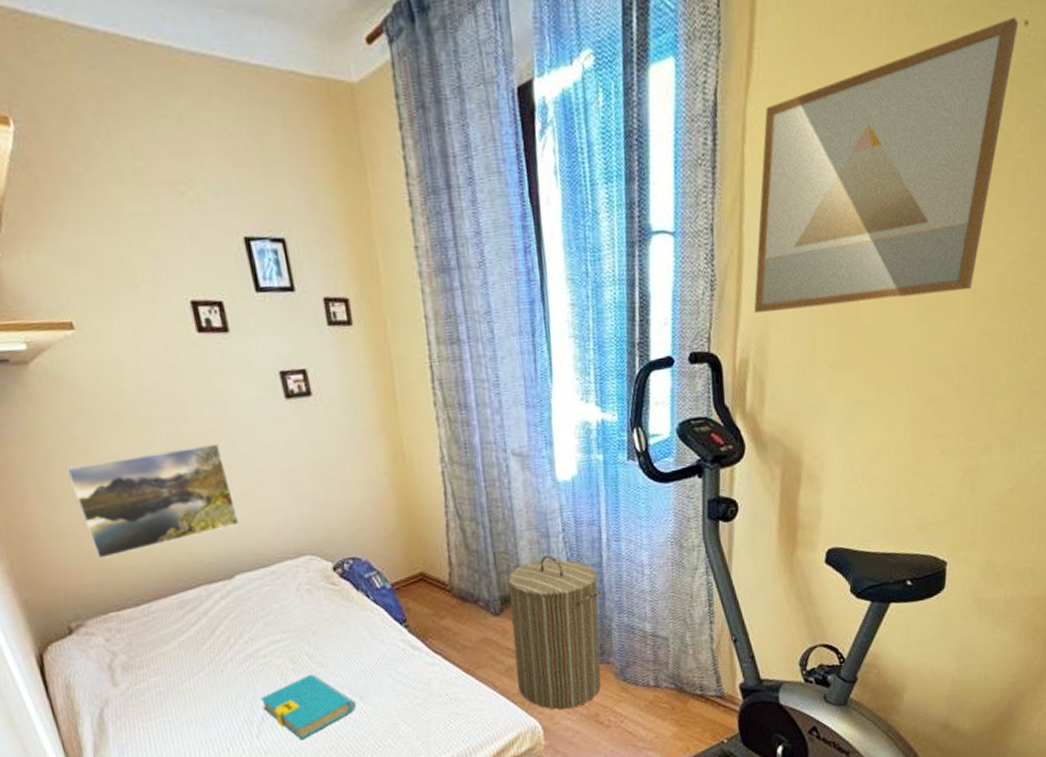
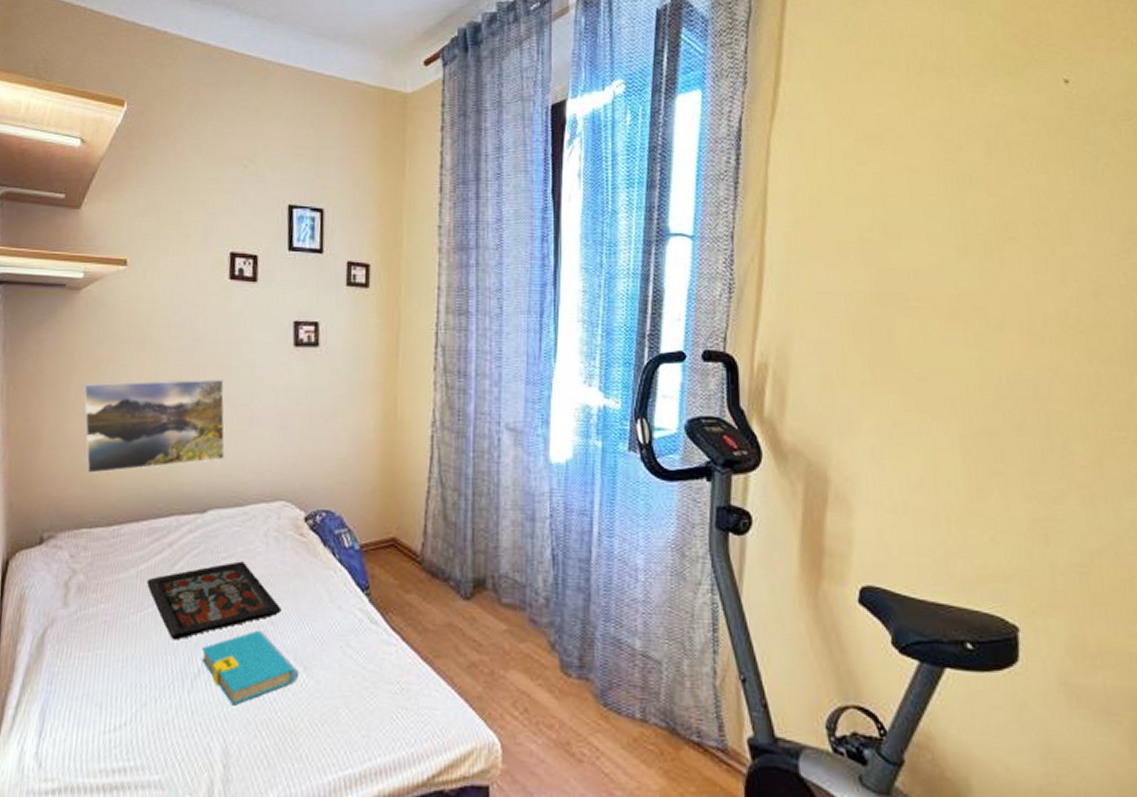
tray: none [190,617,329,697] -> present [146,561,282,640]
laundry hamper: present [507,555,602,710] -> none [480,540,587,727]
wall art: present [754,17,1019,314] -> none [775,76,1058,322]

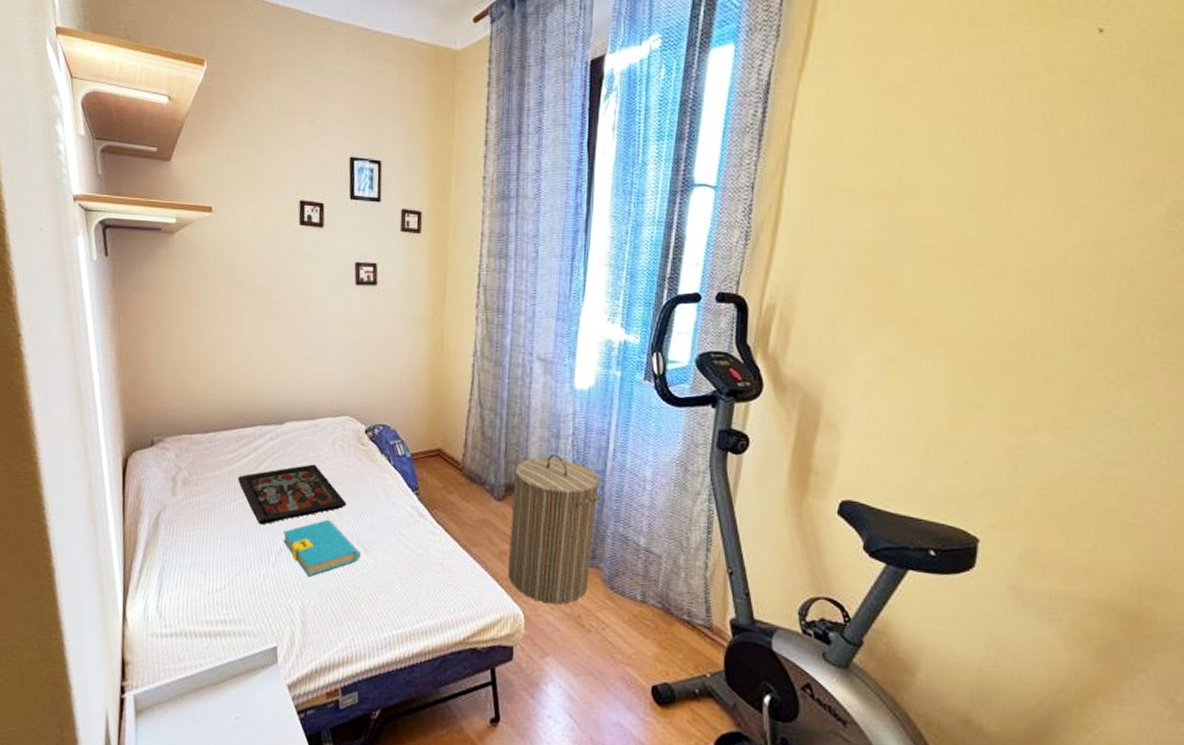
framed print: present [83,378,225,473] -> none [180,311,299,390]
laundry hamper: none [480,540,587,727] -> present [508,454,601,604]

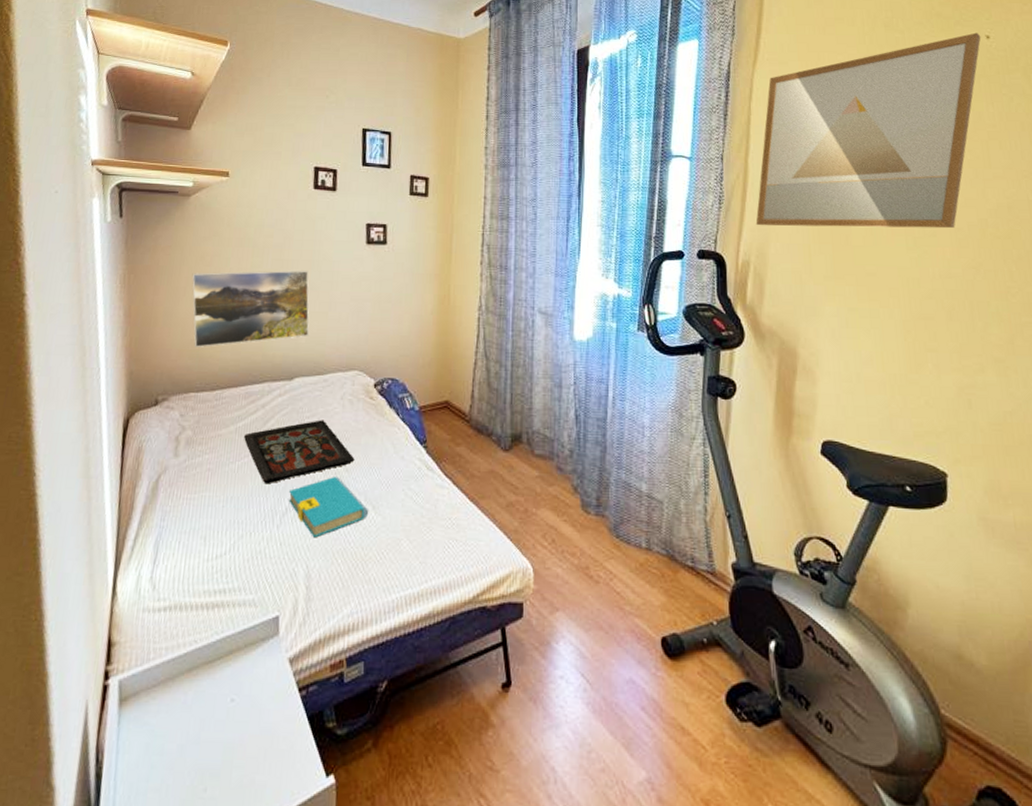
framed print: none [180,311,299,390] -> present [192,270,309,347]
laundry hamper: present [508,454,601,604] -> none [516,403,603,555]
wall art: none [786,25,1092,269] -> present [755,32,981,229]

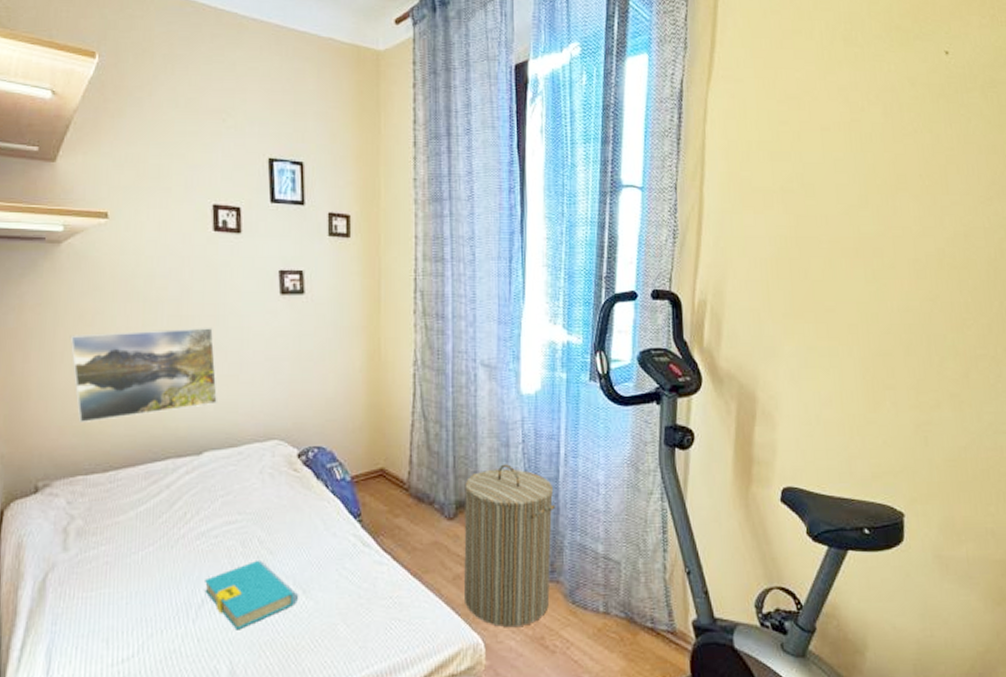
tray: present [243,420,355,485] -> none [146,498,280,575]
laundry hamper: none [516,403,603,555] -> present [464,464,556,627]
wall art: present [755,32,981,229] -> none [712,47,940,262]

